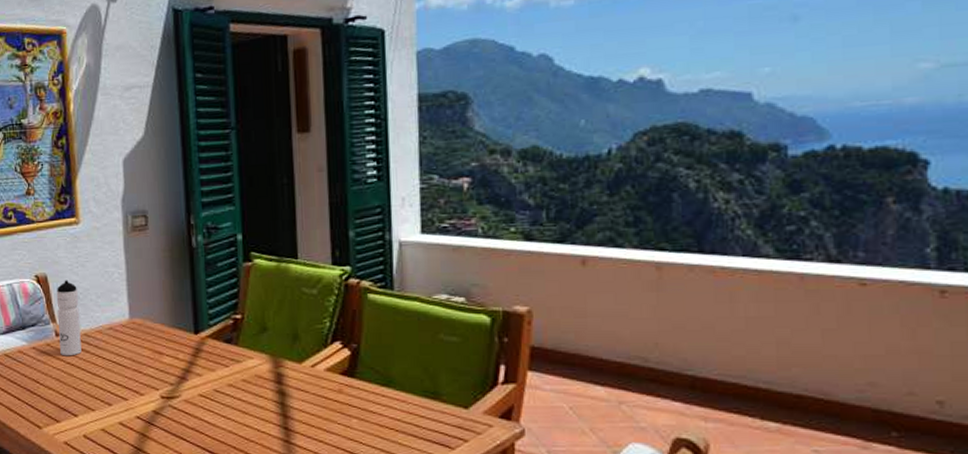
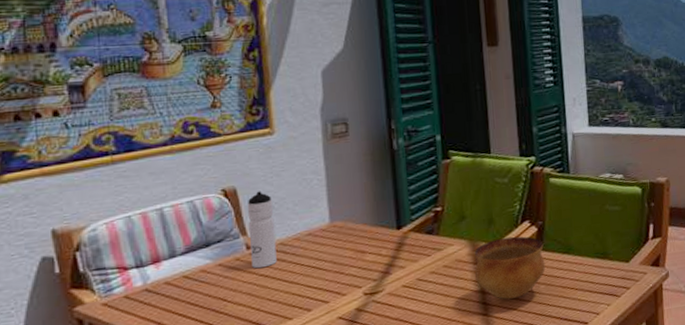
bowl: none [276,357,359,429] -> present [474,236,546,300]

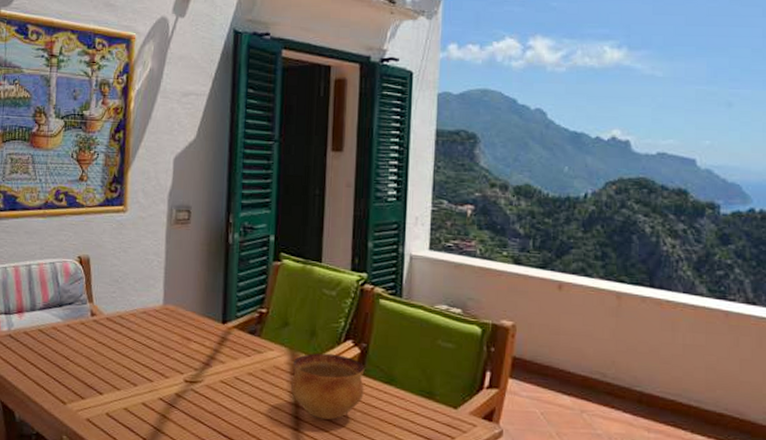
water bottle: present [247,191,277,269] -> none [93,263,118,336]

